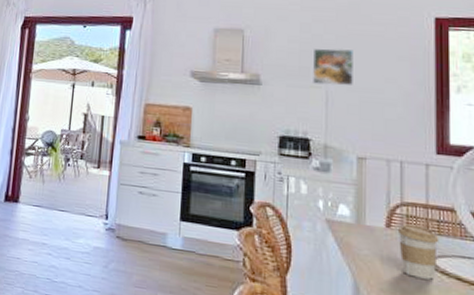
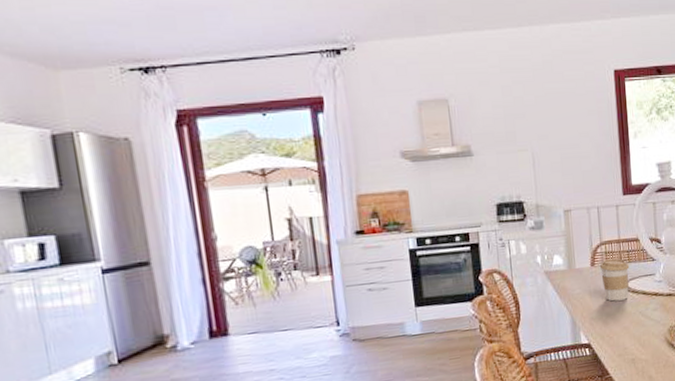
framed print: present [312,48,353,87] -> none [516,108,554,147]

